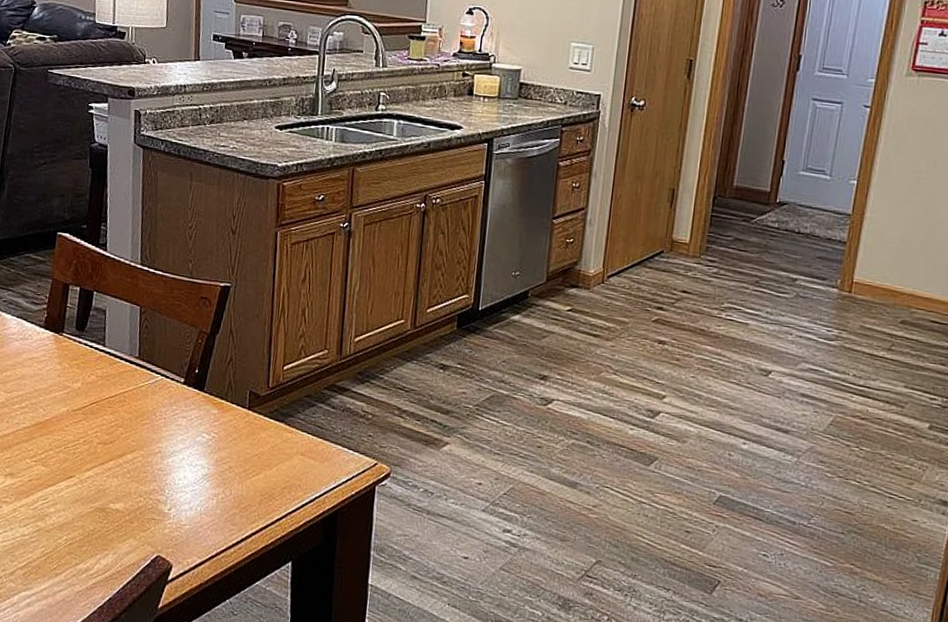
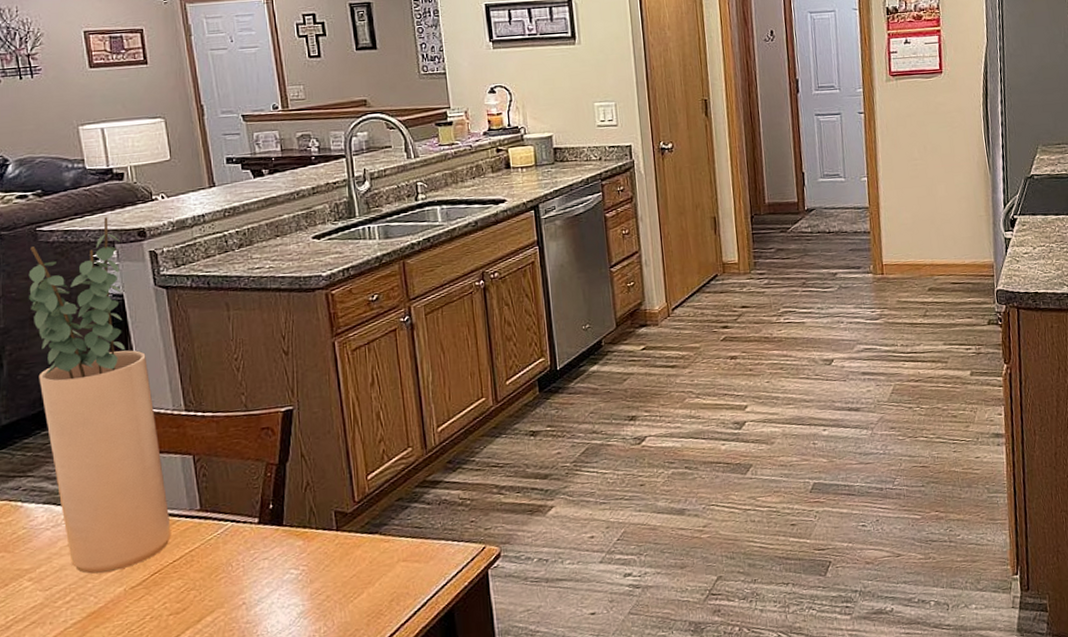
vase: none [30,71,117,392] -> present [28,217,172,574]

